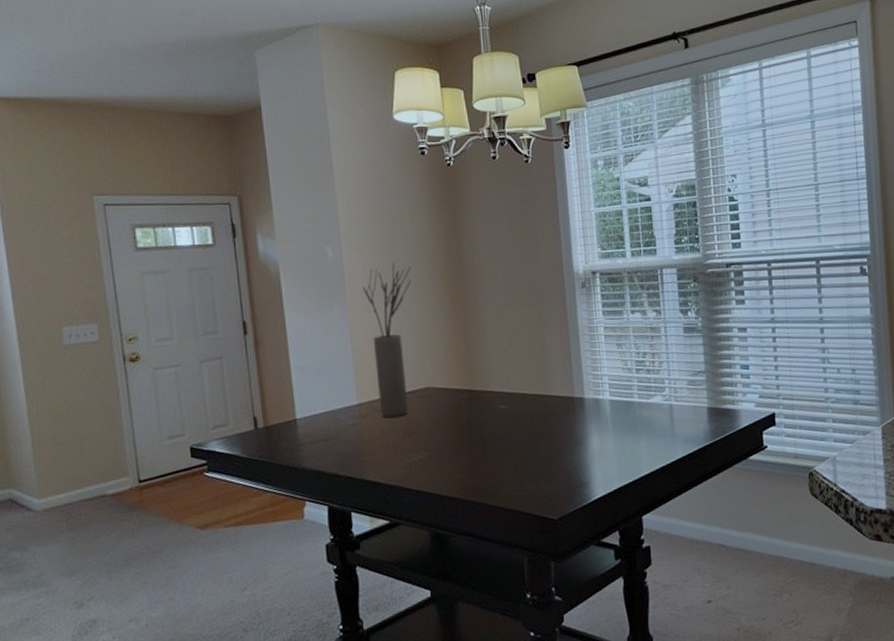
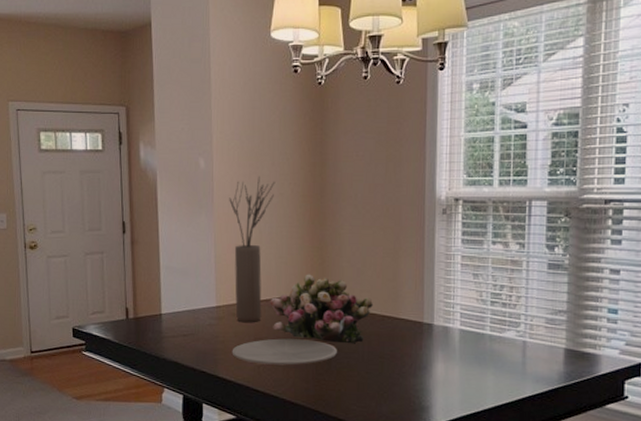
plate: none [379,428,491,461] -> present [232,338,337,366]
flower arrangement: none [416,359,523,428] -> present [270,274,373,344]

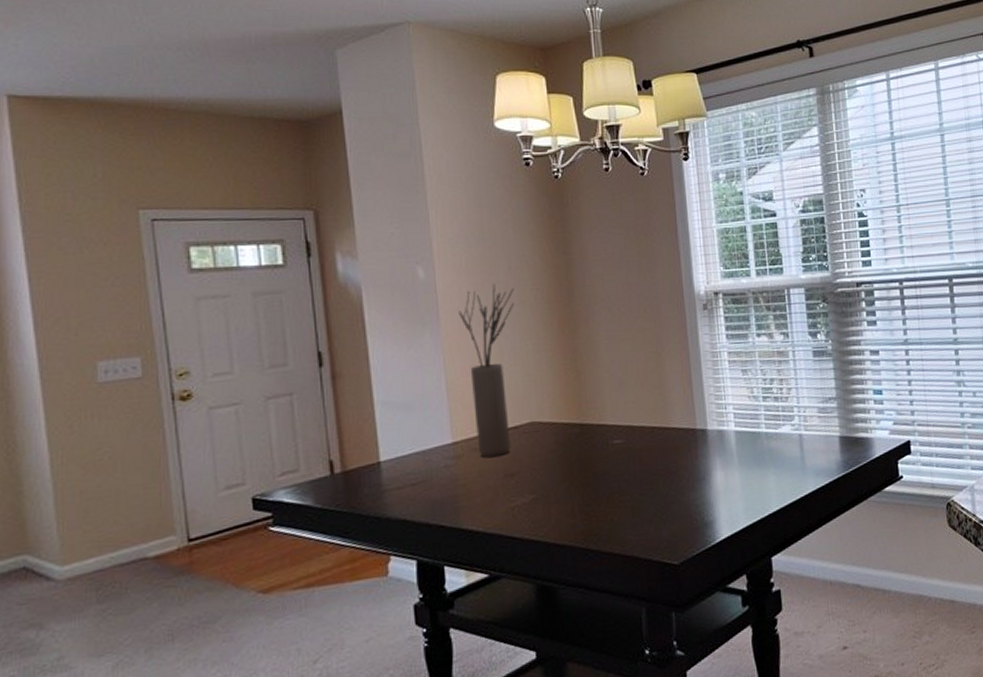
plate: present [232,338,337,366] -> none [477,466,605,505]
flower arrangement: present [270,274,373,344] -> none [519,390,640,467]

